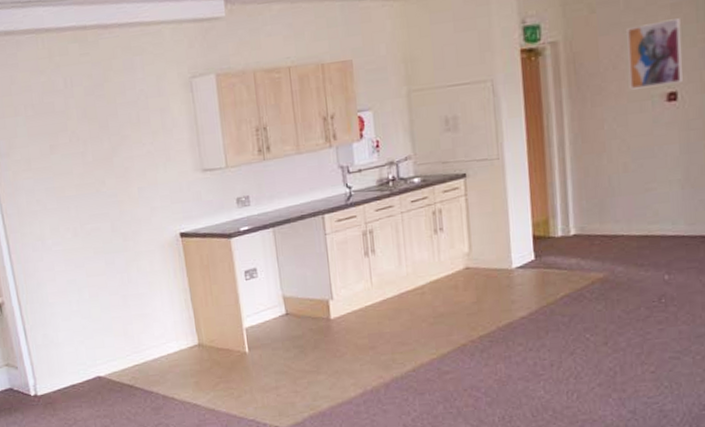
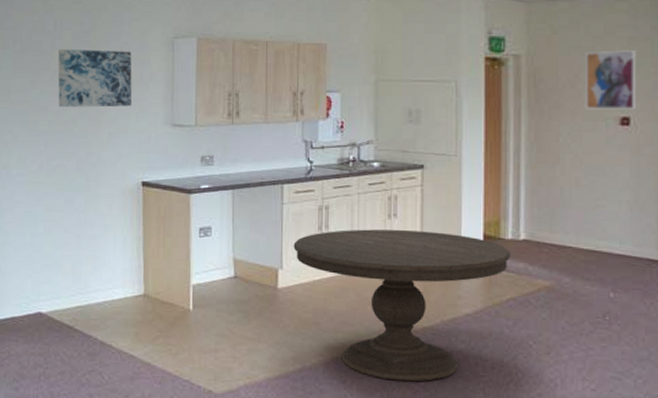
wall art: none [73,99,159,168] -> present [58,49,133,107]
dining table: none [341,239,563,392] -> present [293,229,512,382]

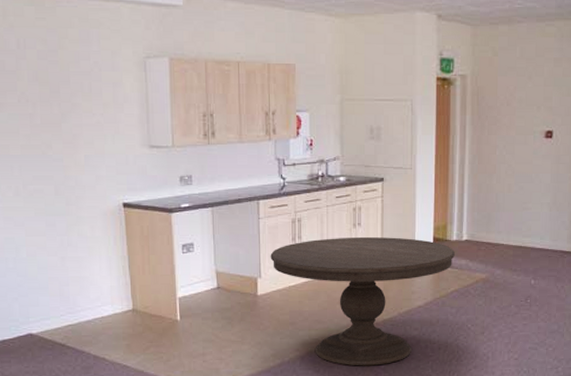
wall art: present [58,49,133,107] -> none [24,69,108,130]
wall art: present [584,50,637,110] -> none [518,71,560,125]

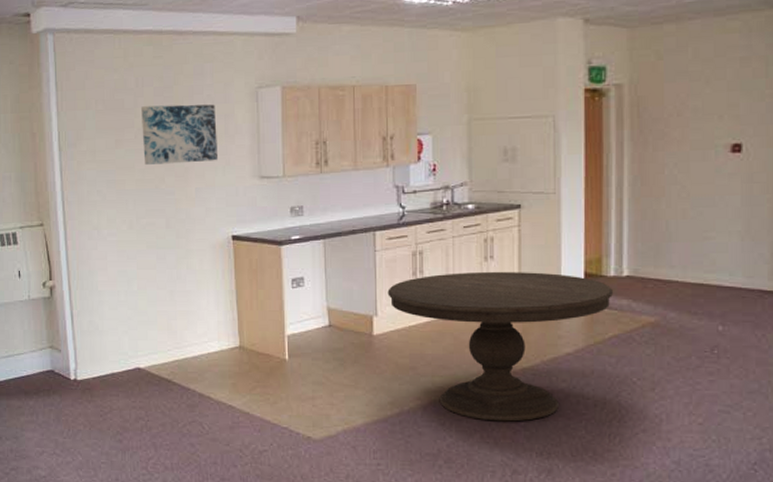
wall art: none [24,69,108,130] -> present [141,104,219,165]

